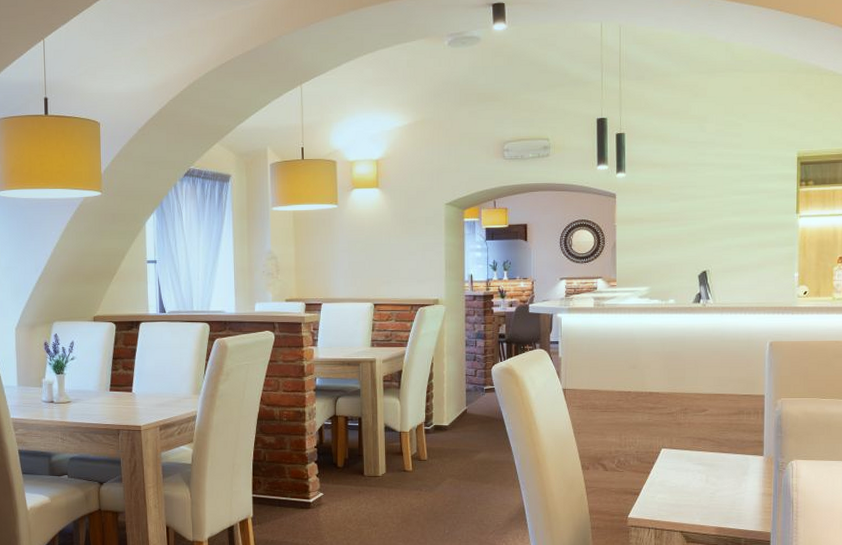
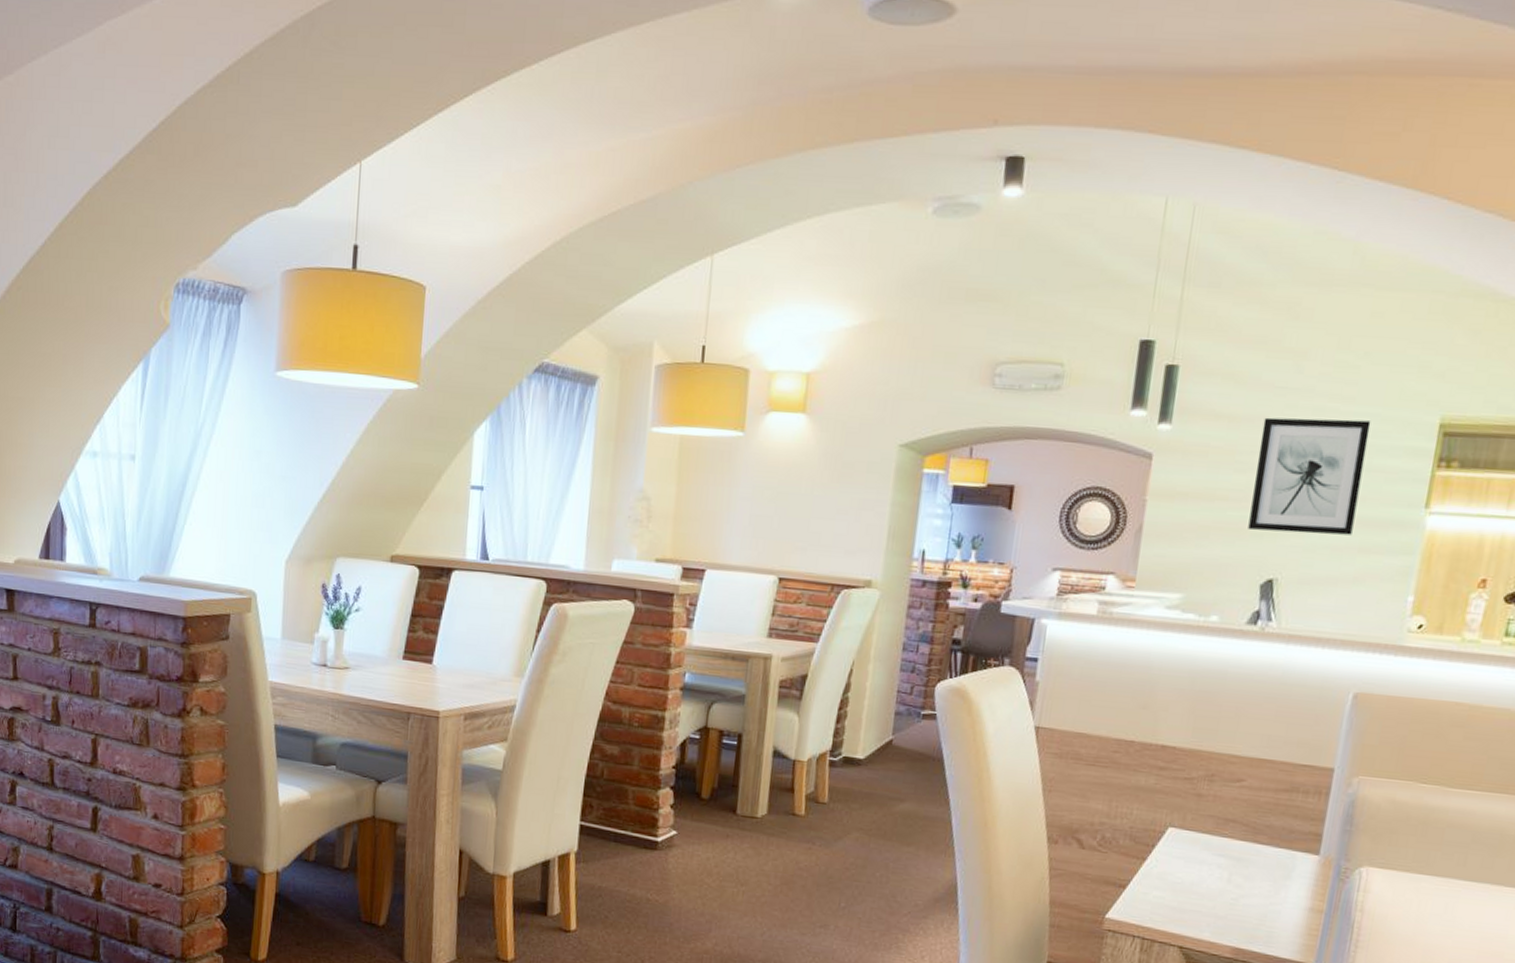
wall art: none [684,159,754,238] -> present [1248,417,1371,535]

